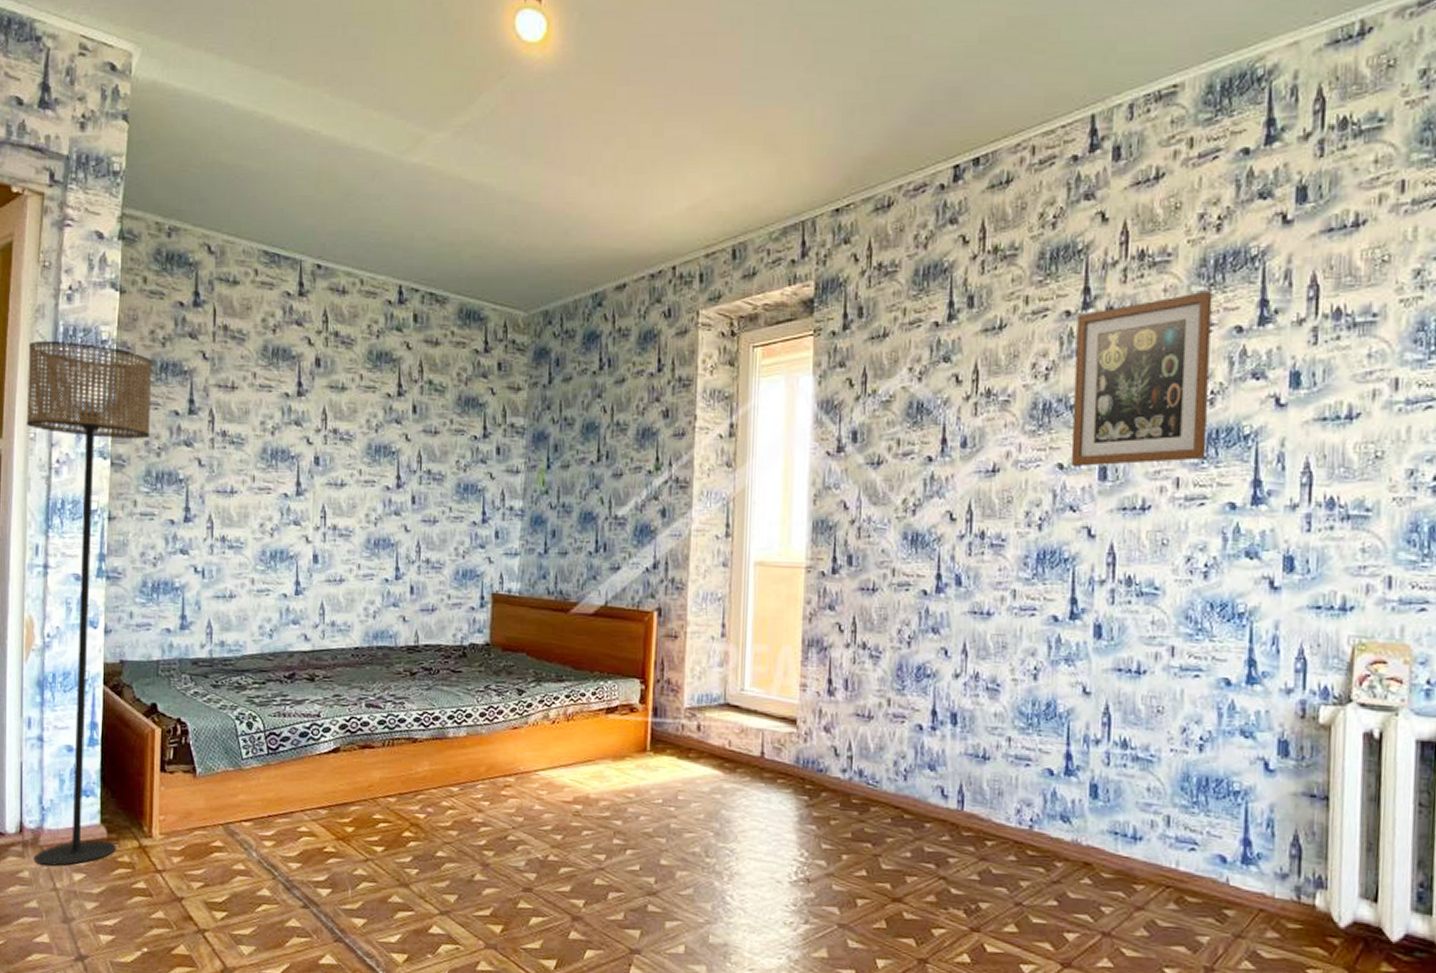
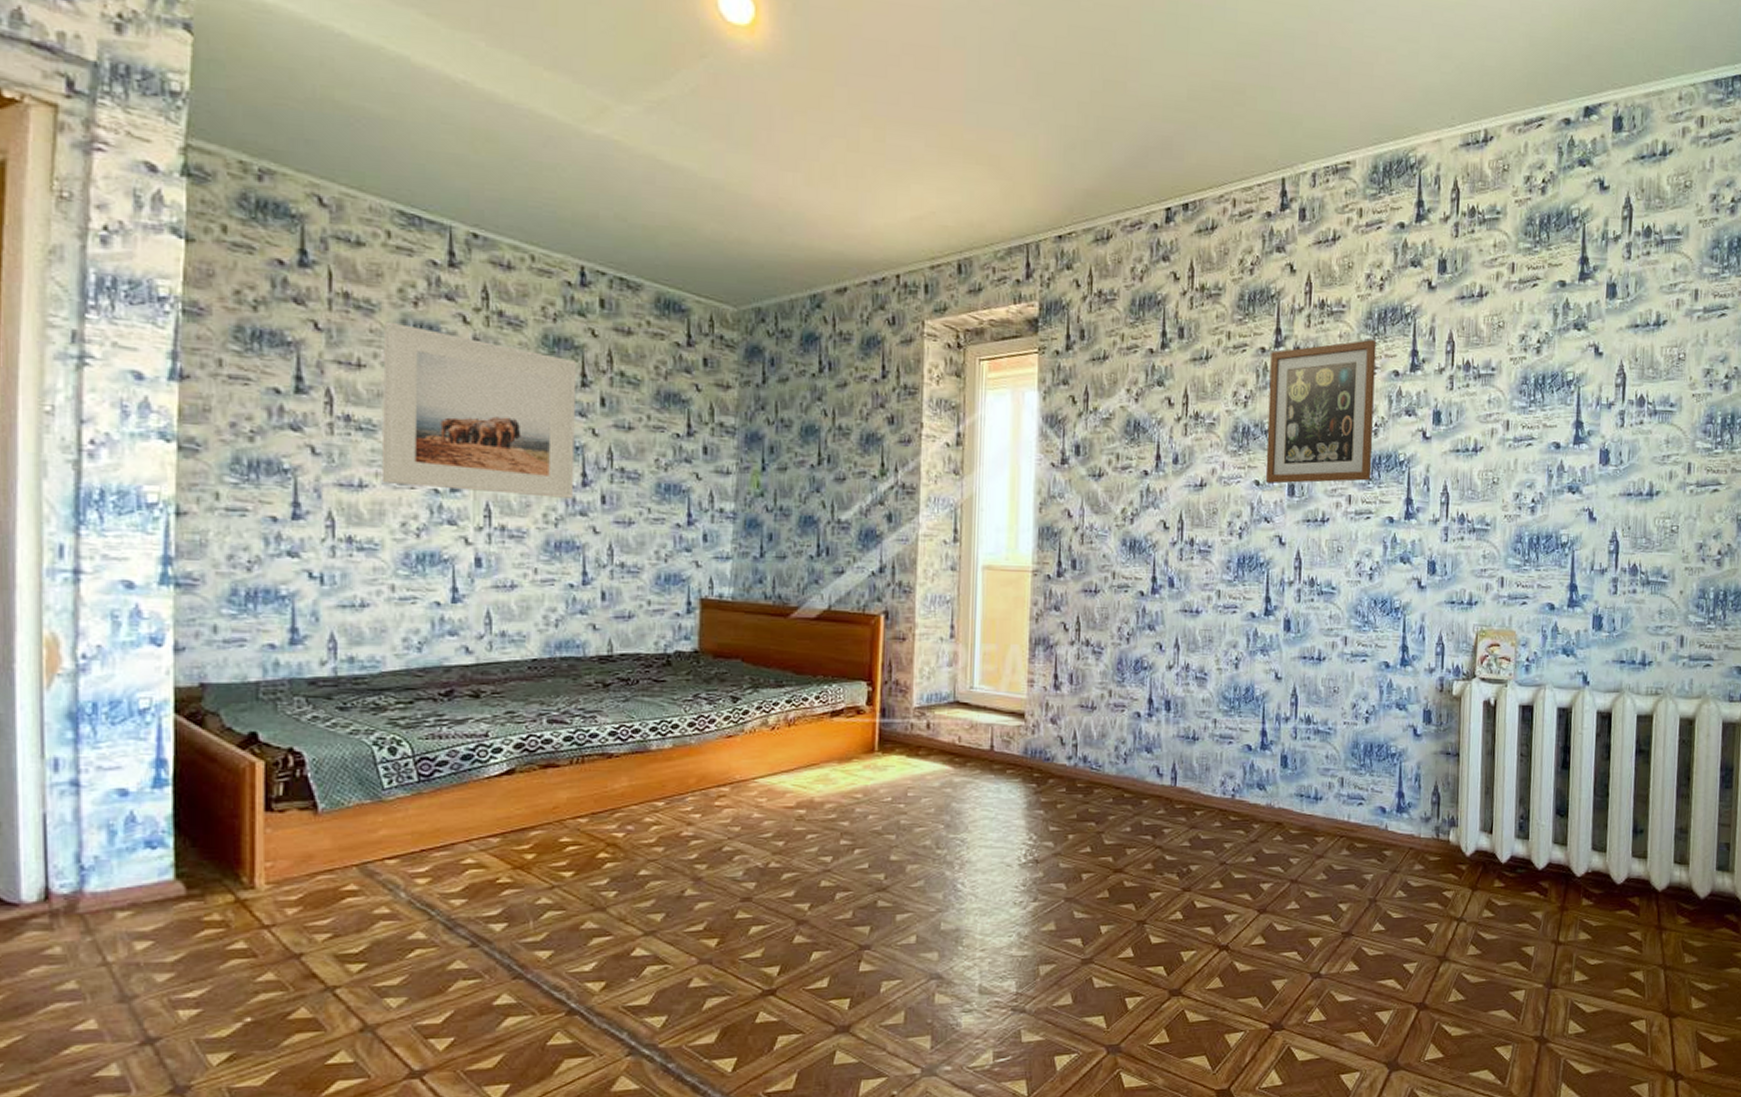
floor lamp: present [26,341,152,866] -> none [37,290,239,936]
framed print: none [247,348,395,499] -> present [381,321,577,498]

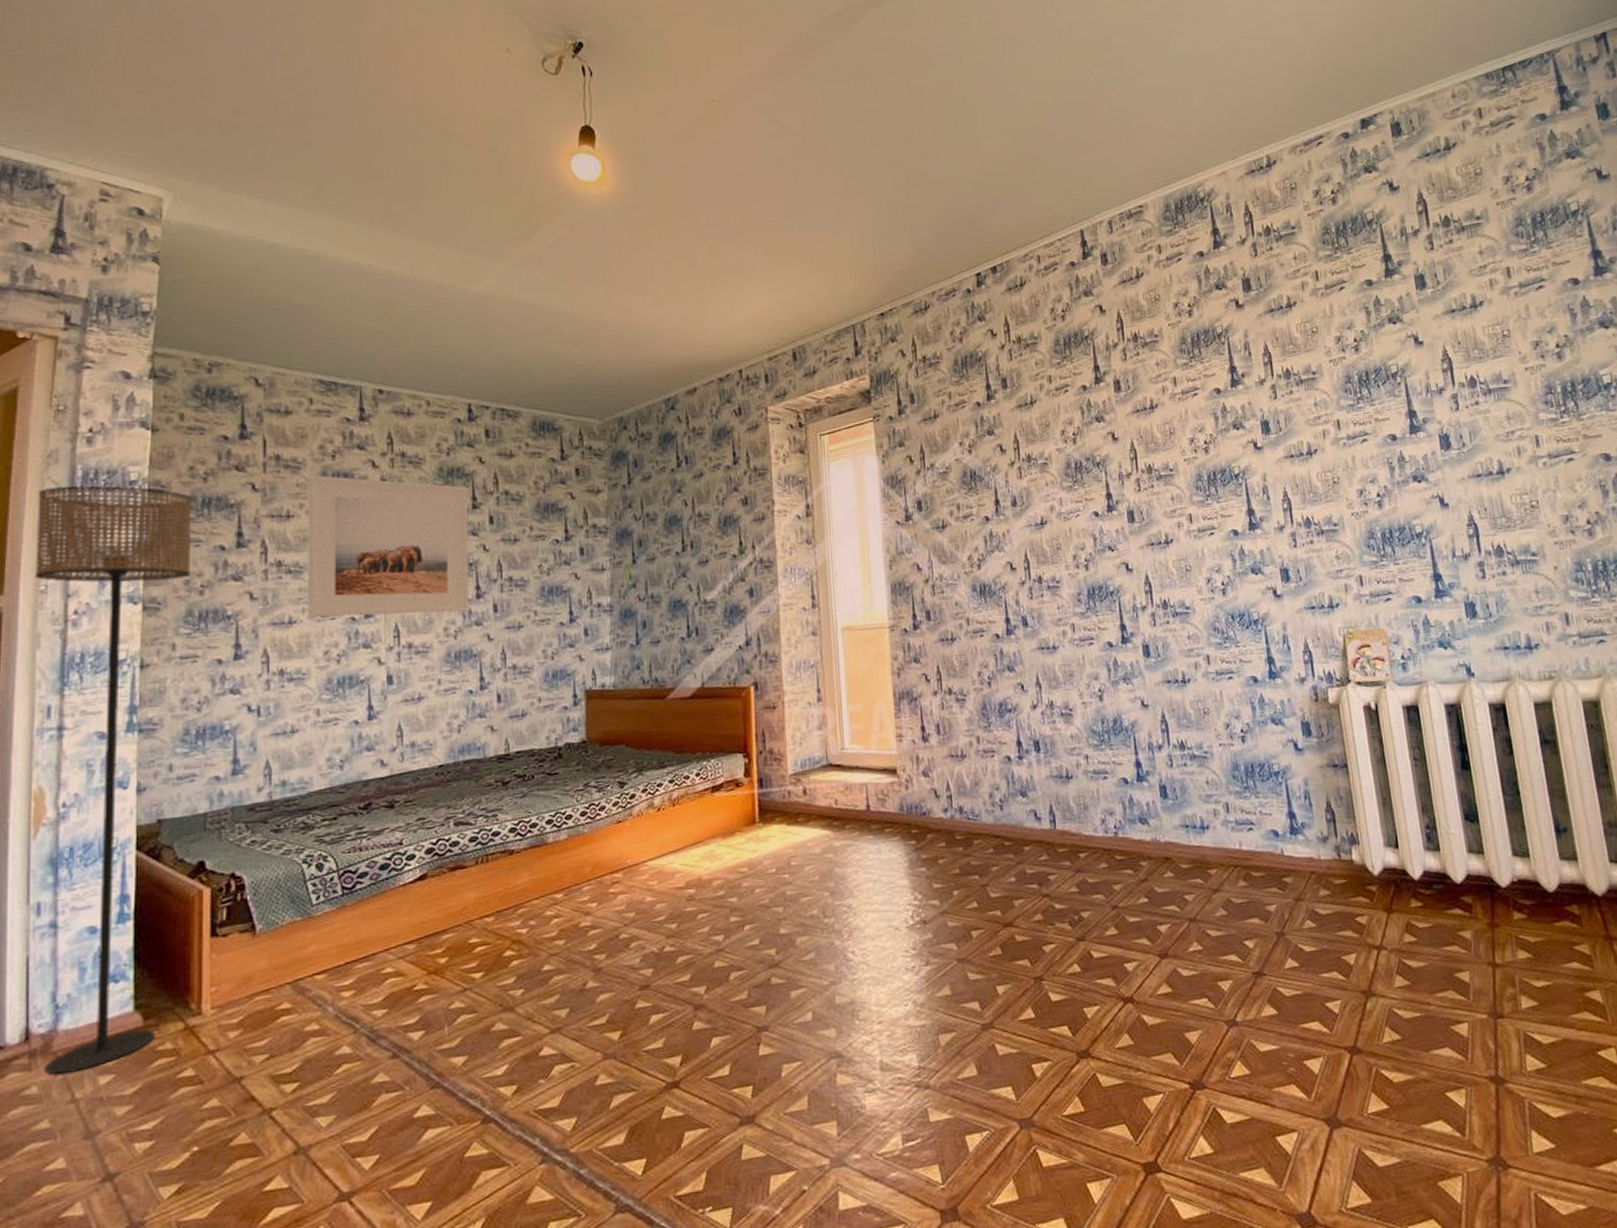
floor lamp: none [37,290,239,936] -> present [35,485,192,1075]
wall art: present [1265,339,1377,484] -> none [1092,362,1209,513]

